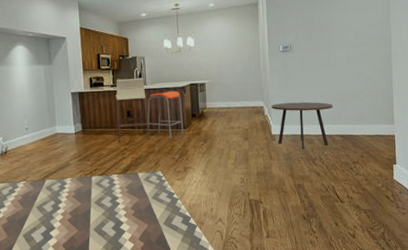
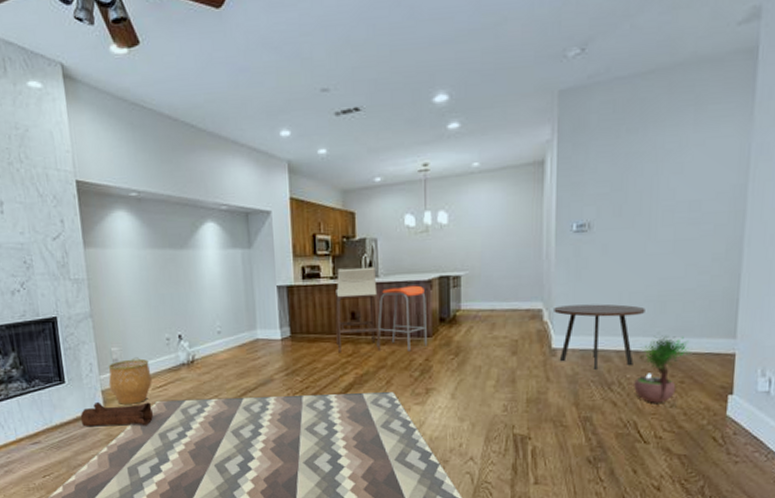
potted tree: none [330,123,366,173] -> present [634,335,691,403]

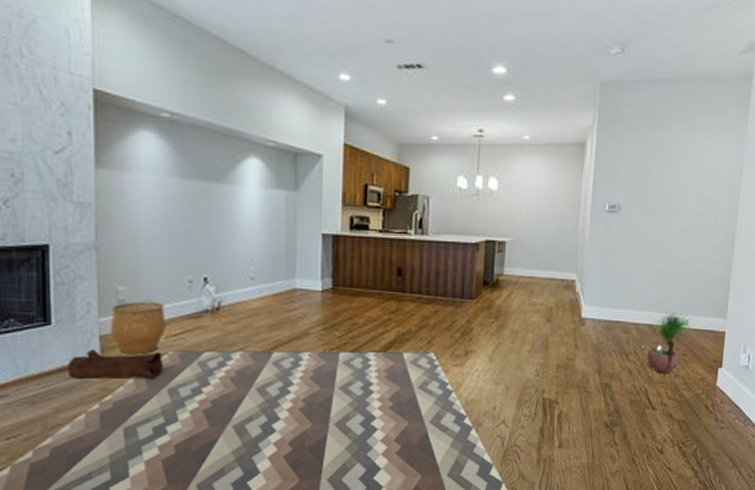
bar stool: present [335,266,381,353] -> none [380,222,426,310]
bar stool: present [376,285,427,352] -> none [420,246,472,312]
side table: present [554,304,645,369] -> none [585,278,660,339]

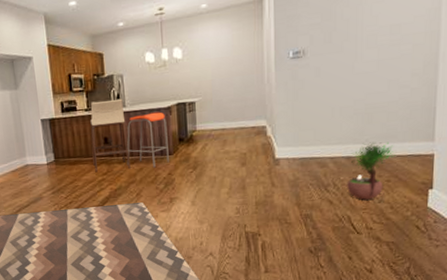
bar stool: none [380,222,426,310] -> present [90,98,131,173]
bar stool: none [420,246,472,312] -> present [126,112,169,168]

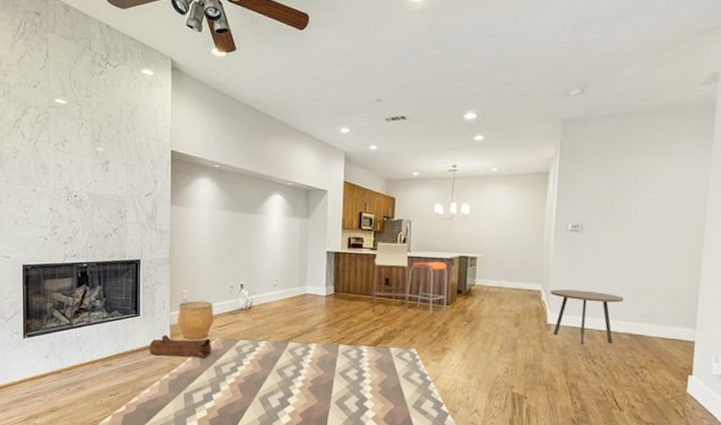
side table: none [276,118,355,174] -> present [550,289,624,344]
potted tree: present [347,141,395,200] -> none [612,321,659,377]

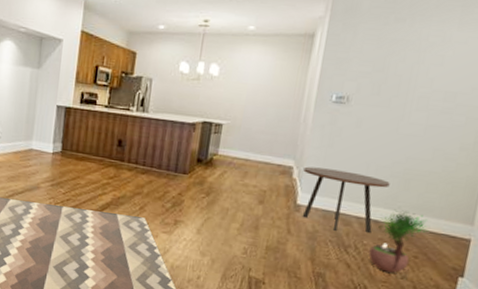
bar stool: present [371,242,409,313] -> none [101,99,147,179]
bar stool: present [404,261,448,316] -> none [136,124,188,184]
potted tree: none [612,321,659,377] -> present [369,209,428,273]

